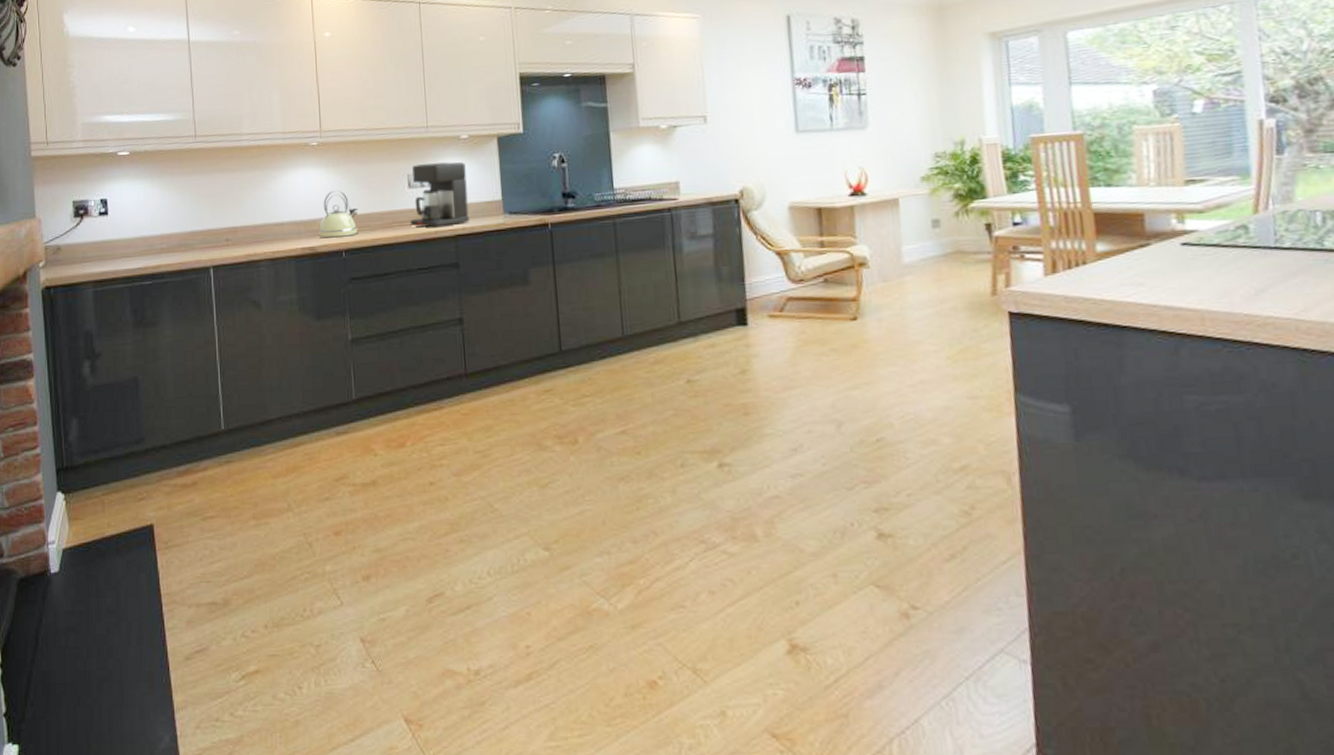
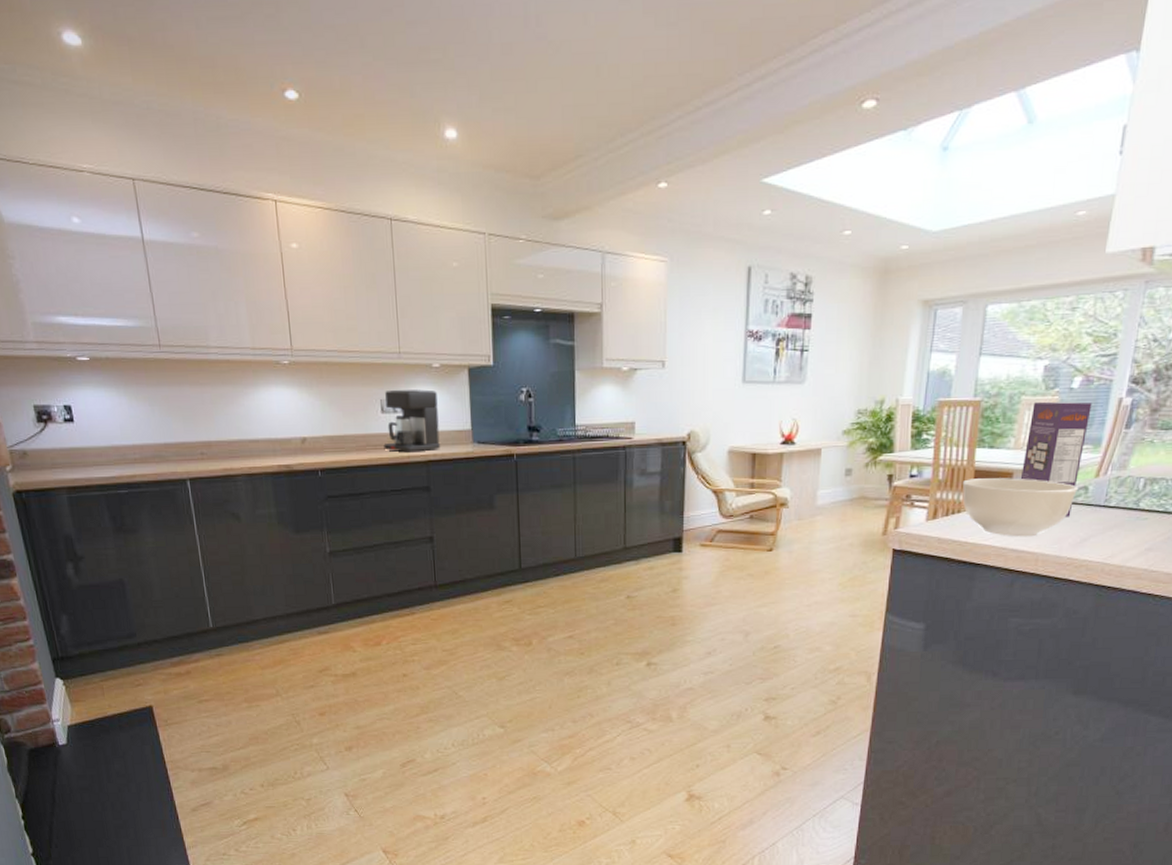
kettle: present [317,189,359,238] -> none [292,410,333,457]
bowl: none [1082,219,1234,291] -> present [962,478,1077,537]
cereal box: none [1149,127,1234,264] -> present [1020,401,1092,517]

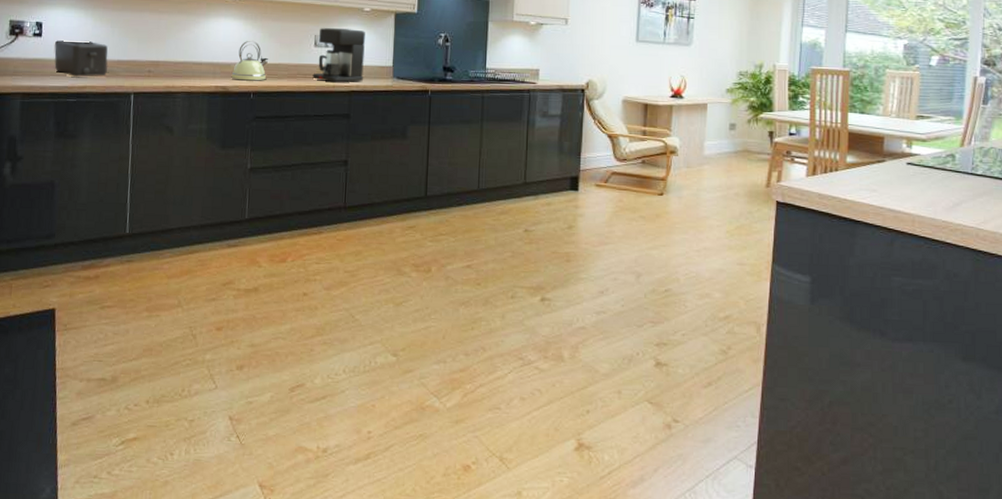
toaster: none [90,424,155,465] -> present [54,40,108,77]
kettle: none [292,410,333,457] -> present [230,40,268,81]
bowl: present [962,478,1077,537] -> none [839,140,945,198]
cereal box: present [1020,401,1092,517] -> none [891,75,950,182]

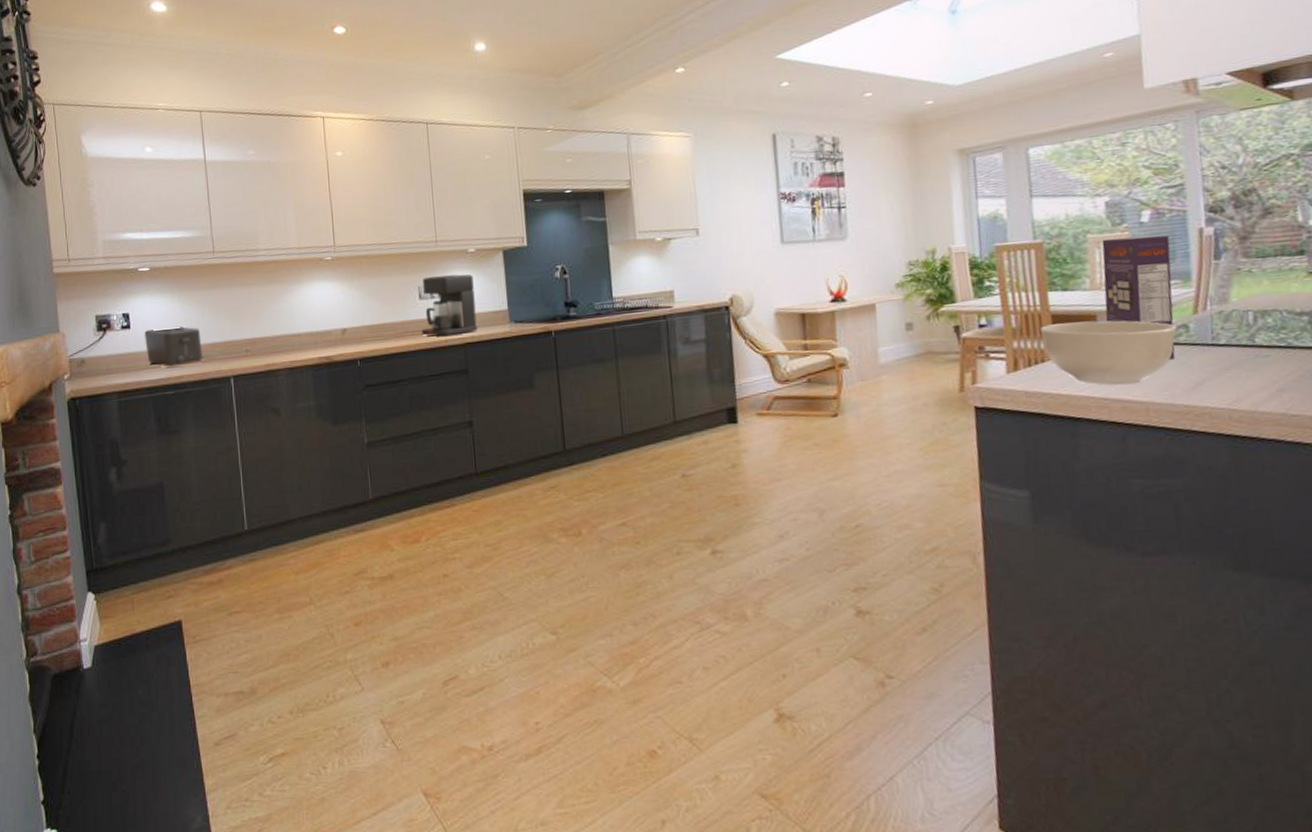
kettle: present [230,40,268,81] -> none [332,301,372,348]
bowl: none [839,140,945,198] -> present [1041,320,1176,386]
cereal box: none [891,75,950,182] -> present [1101,235,1176,360]

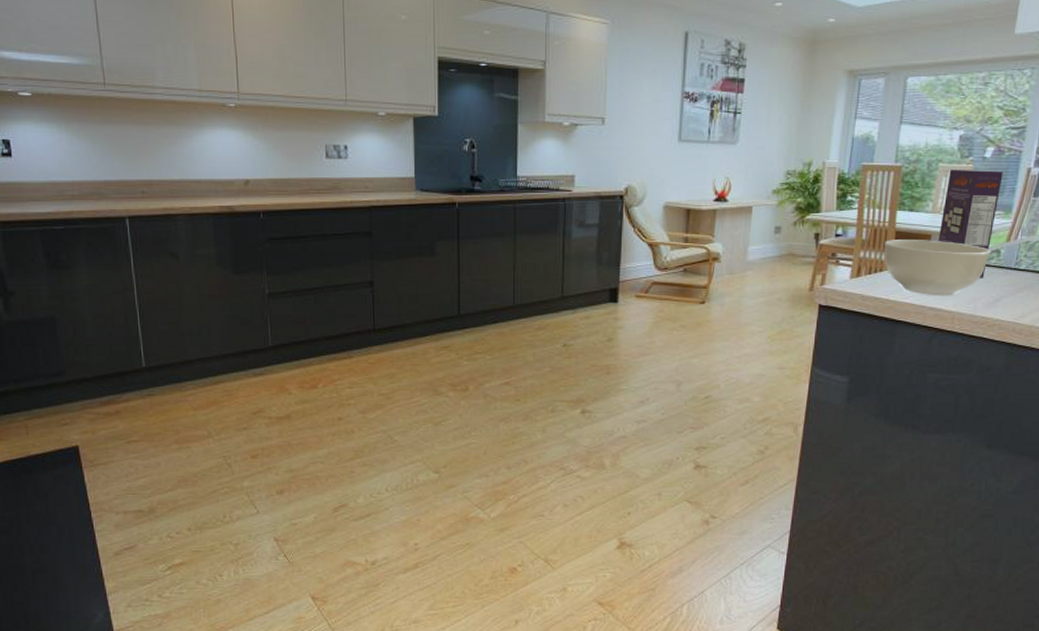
toaster: present [145,327,202,367] -> none [29,160,94,201]
coffee maker: present [421,274,477,337] -> none [327,137,383,198]

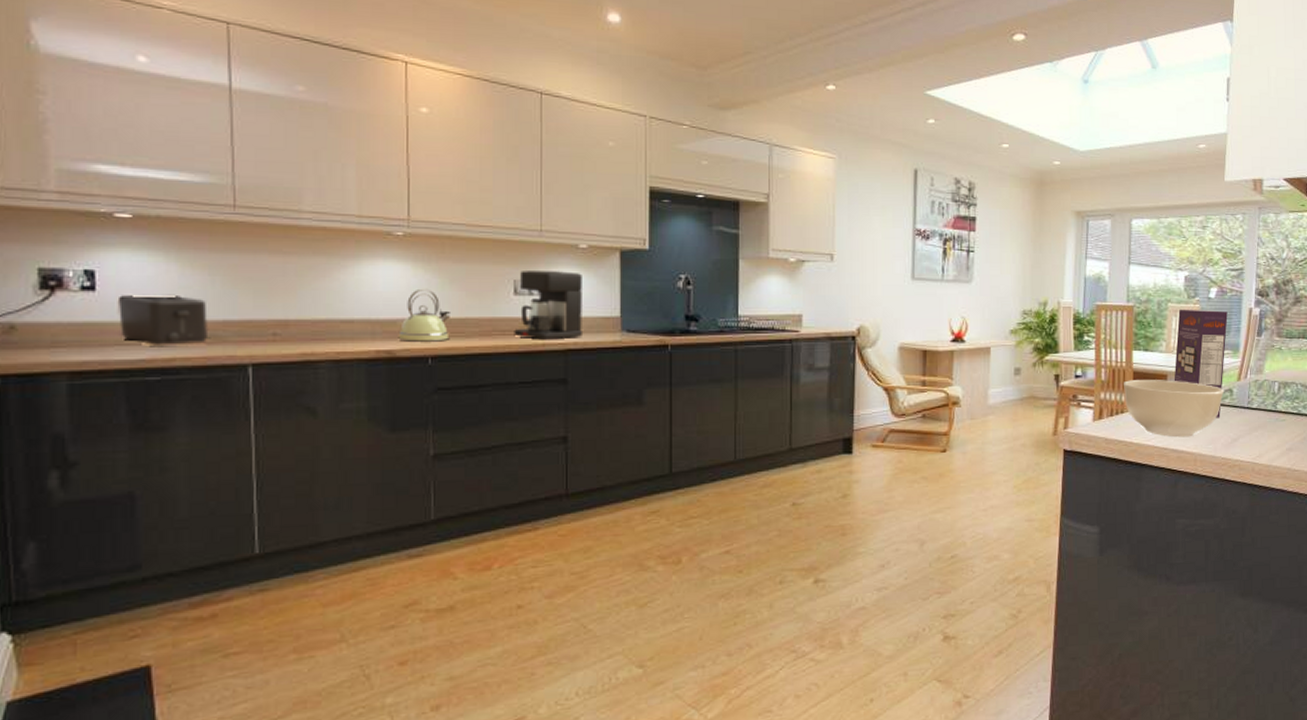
toaster: none [29,160,94,201] -> present [119,295,208,346]
kettle: none [235,153,276,199] -> present [396,288,450,342]
coffee maker: none [327,137,383,198] -> present [514,271,582,340]

